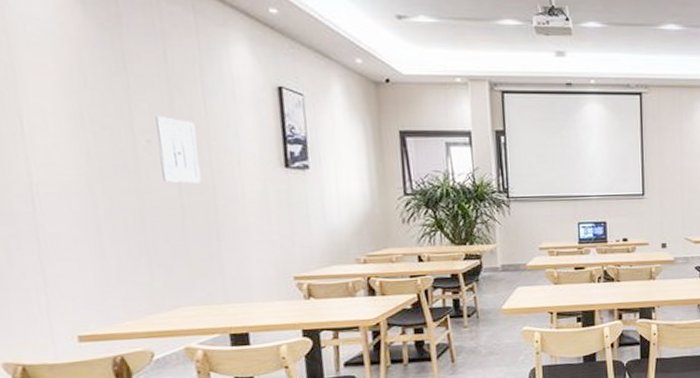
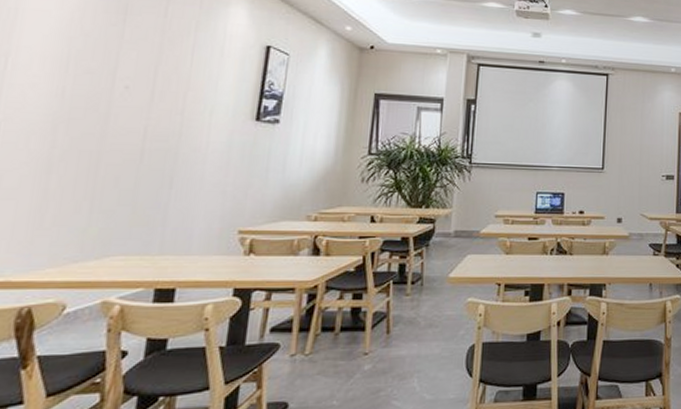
wall art: present [155,115,202,184] -> none [131,63,177,130]

